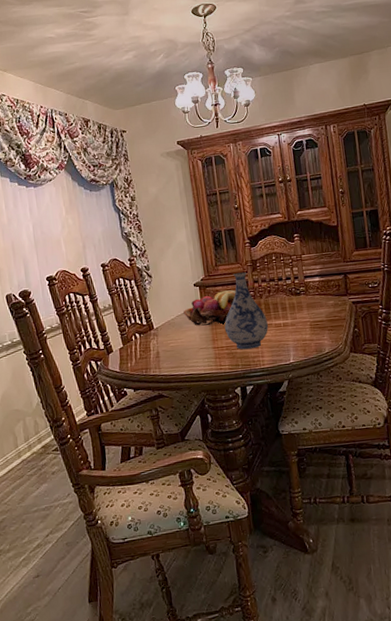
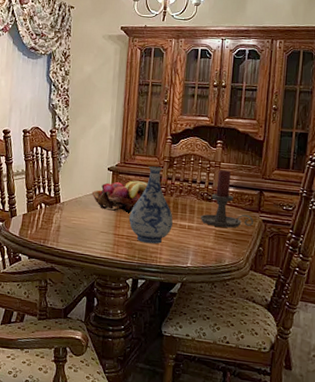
candle holder: none [292,261,345,319] -> present [200,170,254,228]

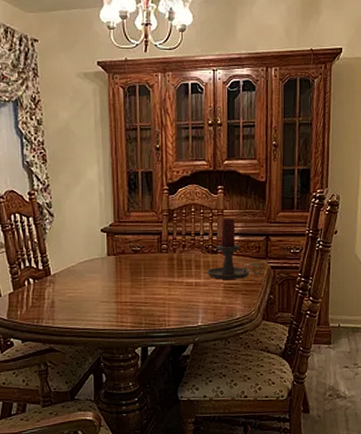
fruit basket: present [92,180,148,212] -> none [86,240,147,277]
vase: present [129,165,173,244] -> none [130,221,178,307]

